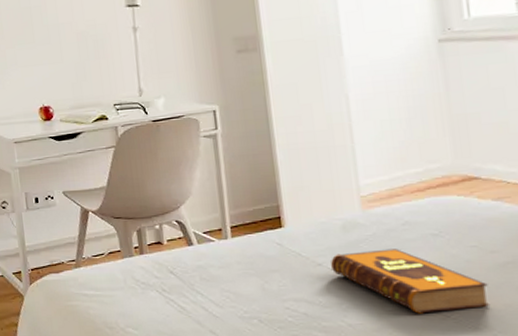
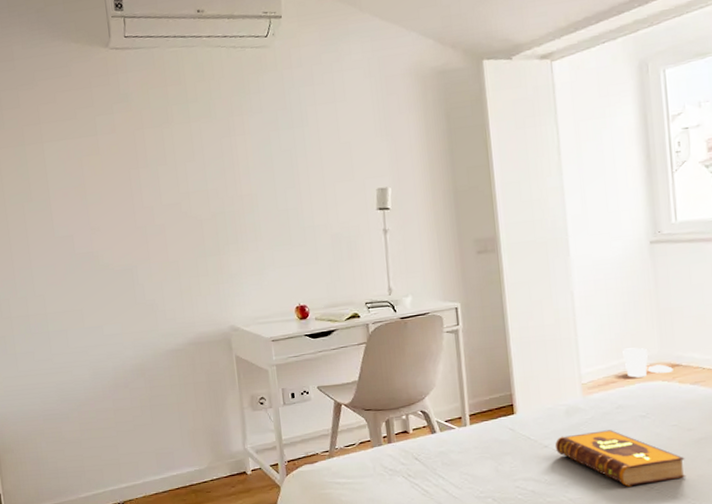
garbage: none [408,157,471,191] -> present [623,347,673,378]

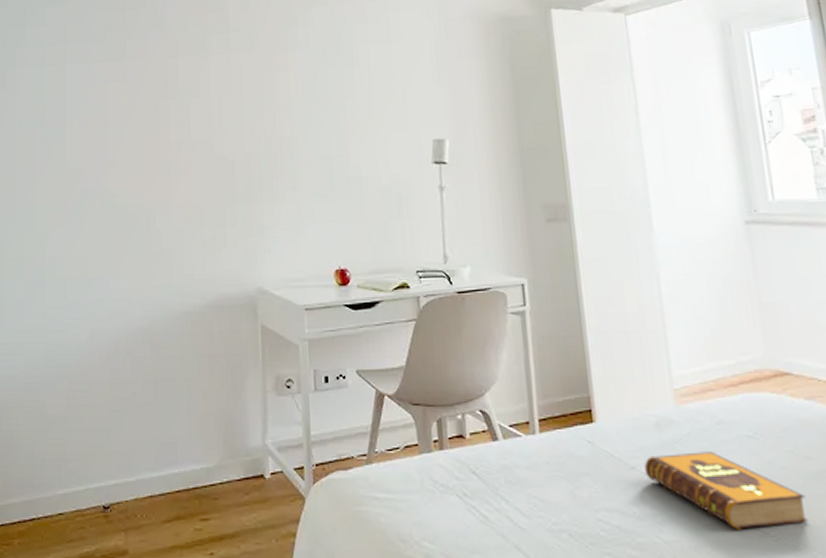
garbage: present [623,347,673,378] -> none [721,348,783,386]

